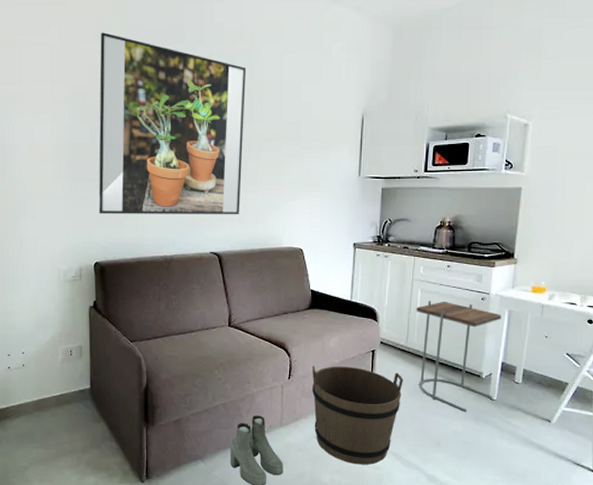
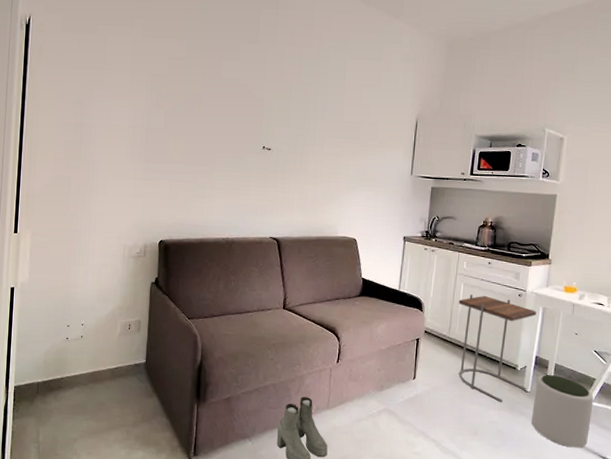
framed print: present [98,32,247,215] -> none [167,28,314,204]
bucket: present [312,366,403,465] -> none [359,351,445,450]
plant pot: none [498,381,566,456] -> present [531,375,594,448]

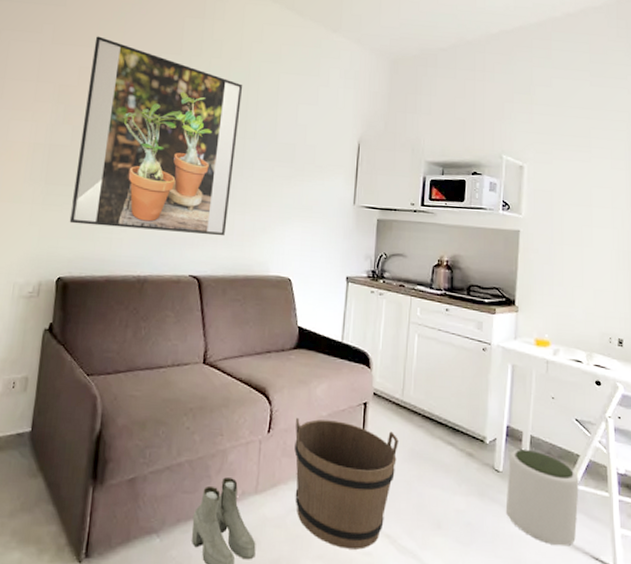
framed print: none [167,28,314,204] -> present [69,36,243,236]
bucket: none [359,351,445,450] -> present [294,418,399,550]
side table: present [458,294,536,402] -> none [413,347,504,485]

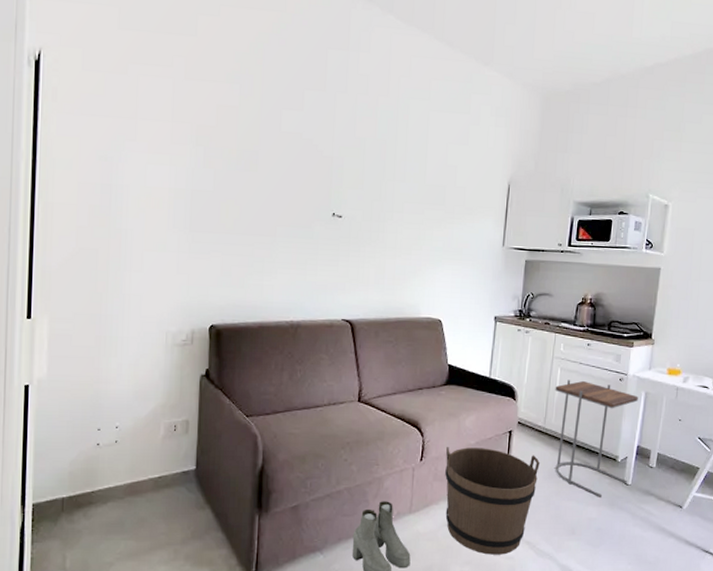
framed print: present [69,36,243,236] -> none [218,70,392,281]
side table: none [413,347,504,485] -> present [555,380,638,497]
plant pot: present [505,449,579,547] -> none [631,465,697,543]

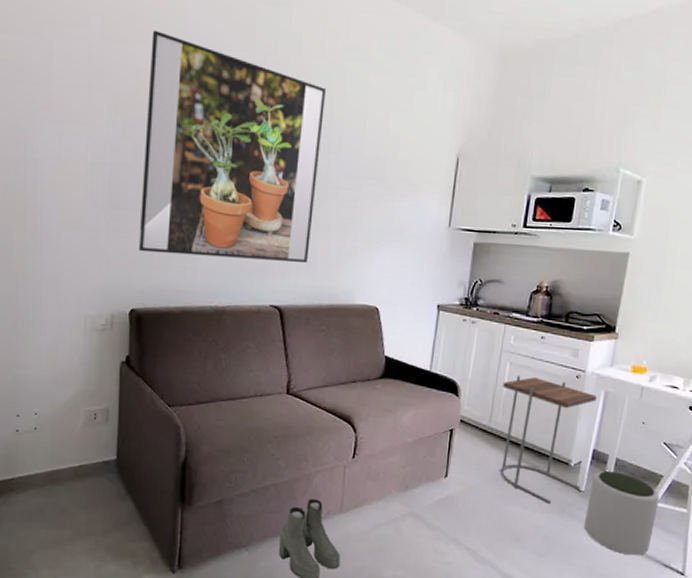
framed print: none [218,70,392,281] -> present [138,30,327,264]
bucket: present [445,447,540,555] -> none [378,444,483,560]
plant pot: none [631,465,697,543] -> present [583,471,660,556]

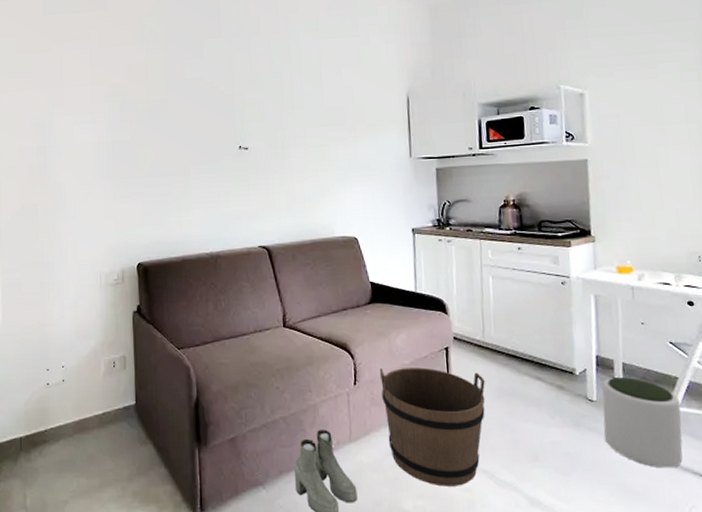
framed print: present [138,30,327,264] -> none [138,32,288,212]
bucket: none [378,444,483,560] -> present [380,367,485,487]
side table: present [499,375,597,504] -> none [489,288,592,417]

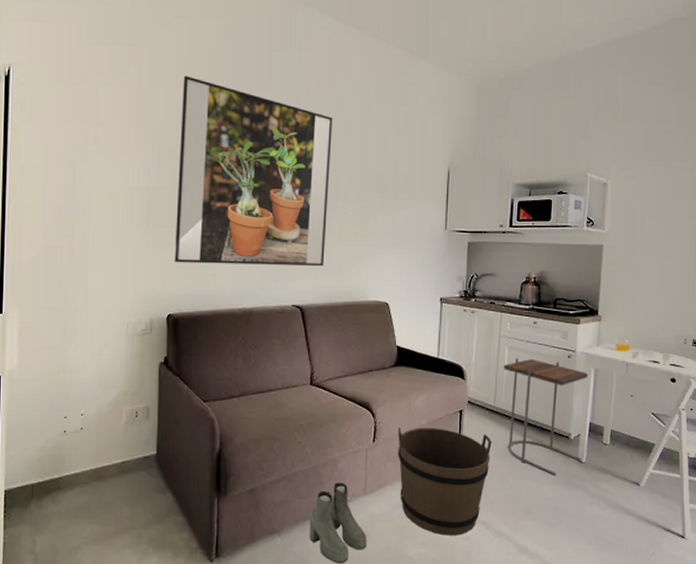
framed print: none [138,32,288,212] -> present [174,76,333,267]
side table: none [489,288,592,417] -> present [503,358,588,476]
plant pot: present [602,377,683,468] -> none [588,443,654,522]

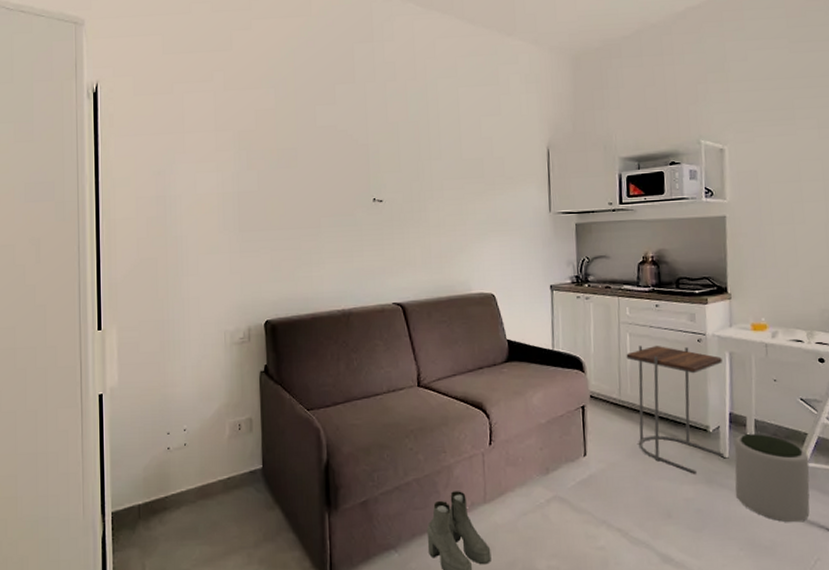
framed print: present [174,76,333,267] -> none [266,76,424,267]
bucket: present [398,428,492,536] -> none [516,426,621,546]
plant pot: none [588,443,654,522] -> present [734,434,810,523]

